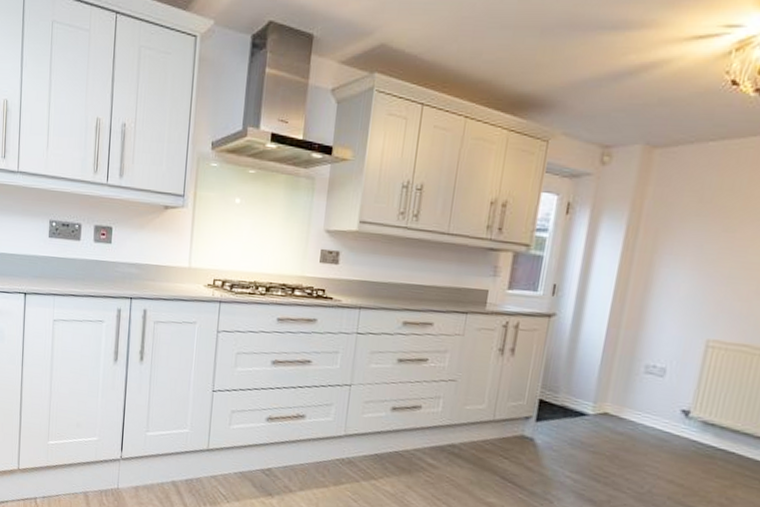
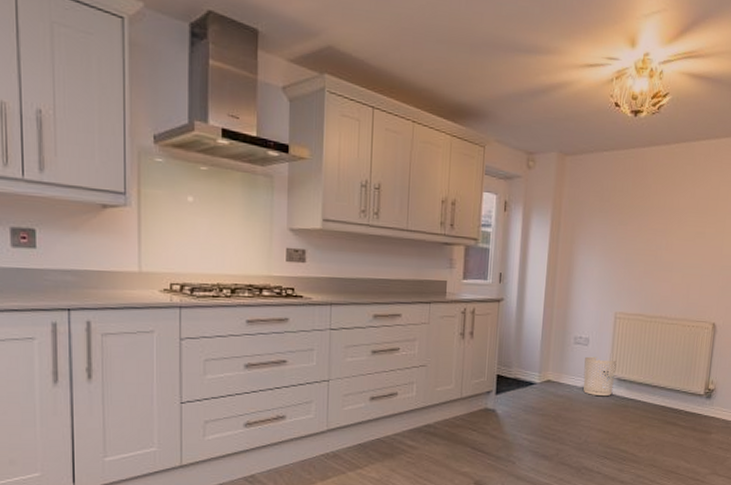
waste bin: none [652,390,704,442] -> present [583,356,617,397]

